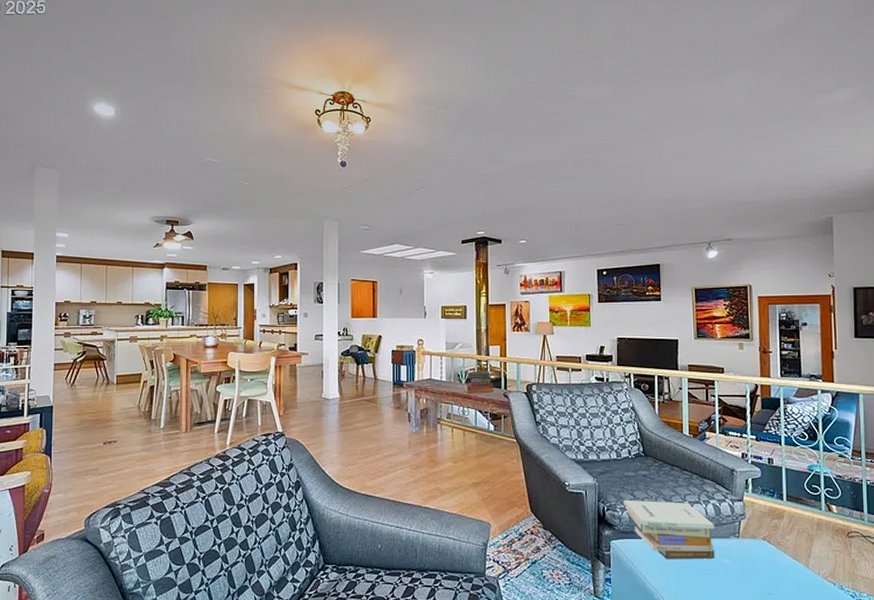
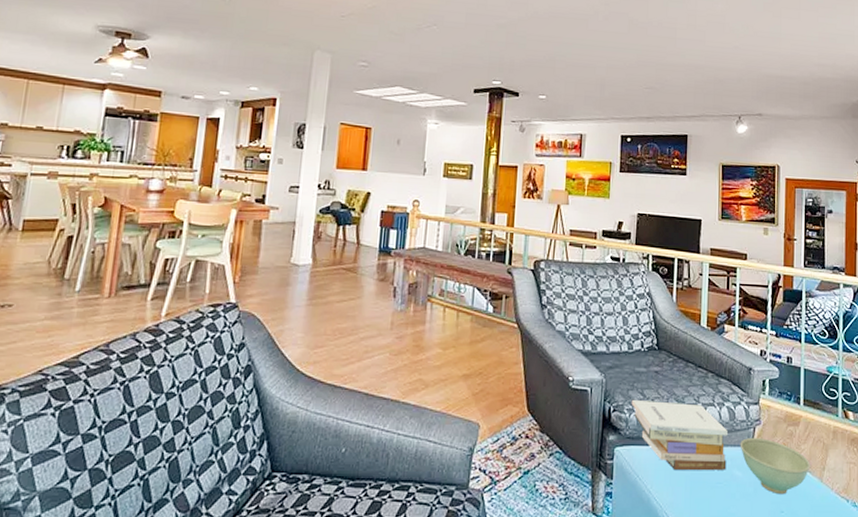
books: present [464,371,494,394] -> none [462,241,497,268]
bowl: none [726,531,796,579] -> present [740,438,810,495]

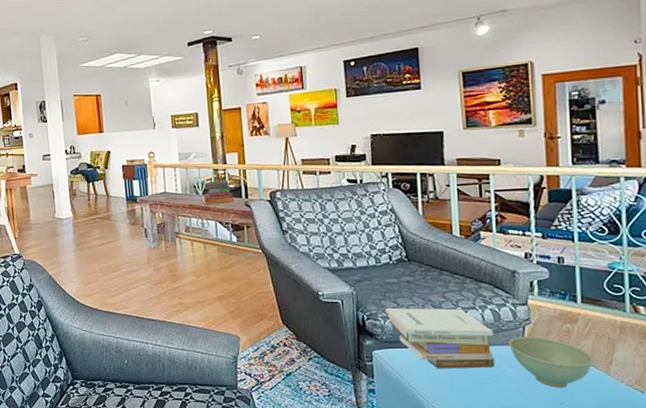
books: none [462,241,497,268] -> present [201,180,234,205]

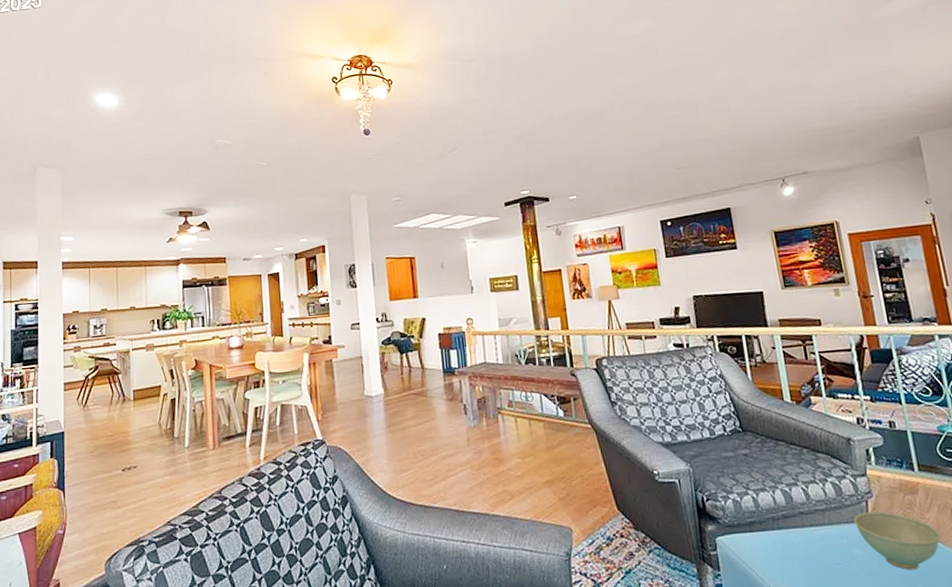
books: present [201,180,234,205] -> none [523,348,559,376]
books: present [384,307,495,369] -> none [724,483,844,555]

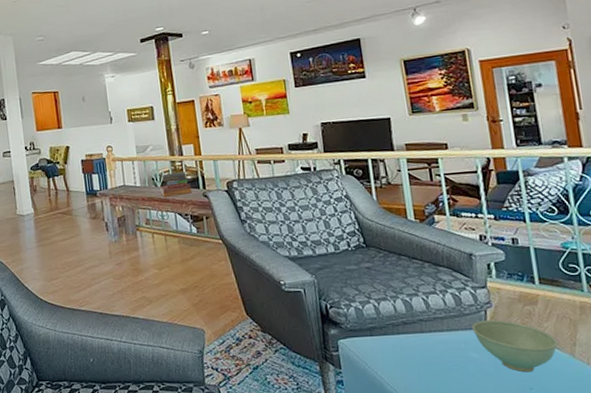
books: none [523,348,559,376] -> present [159,172,192,197]

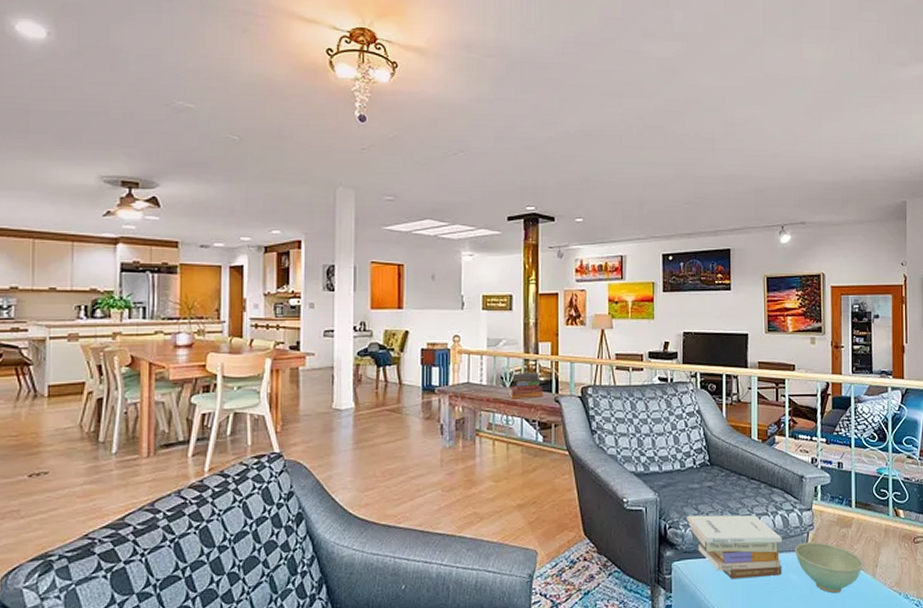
books: none [346,294,461,357] -> present [686,514,783,580]

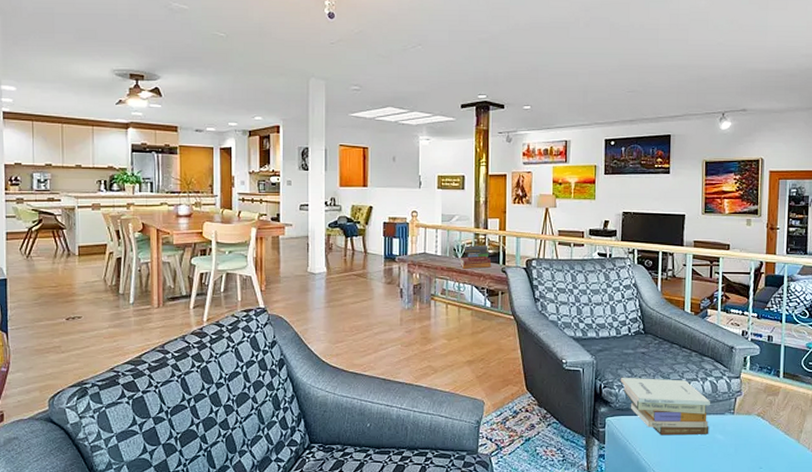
bowl: present [794,542,863,594] -> none [722,407,788,454]

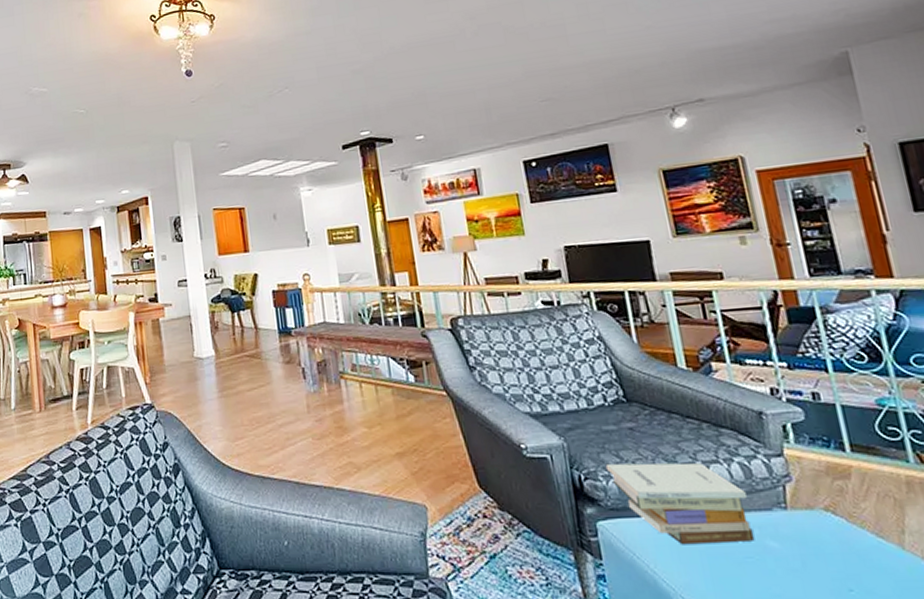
books: present [460,245,492,269] -> none [367,306,408,337]

